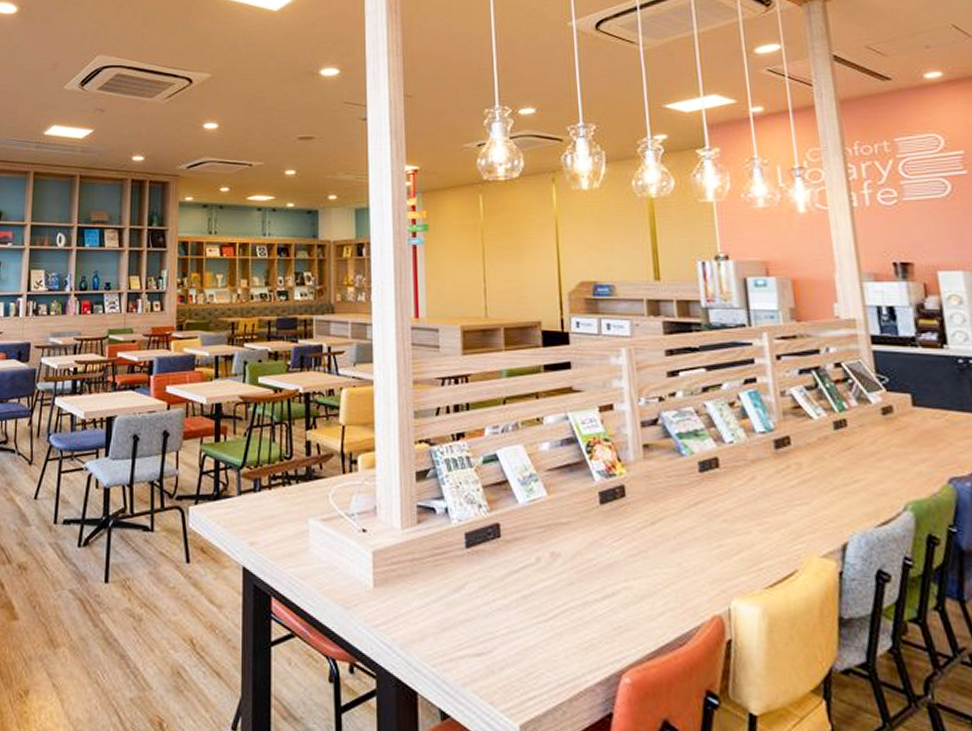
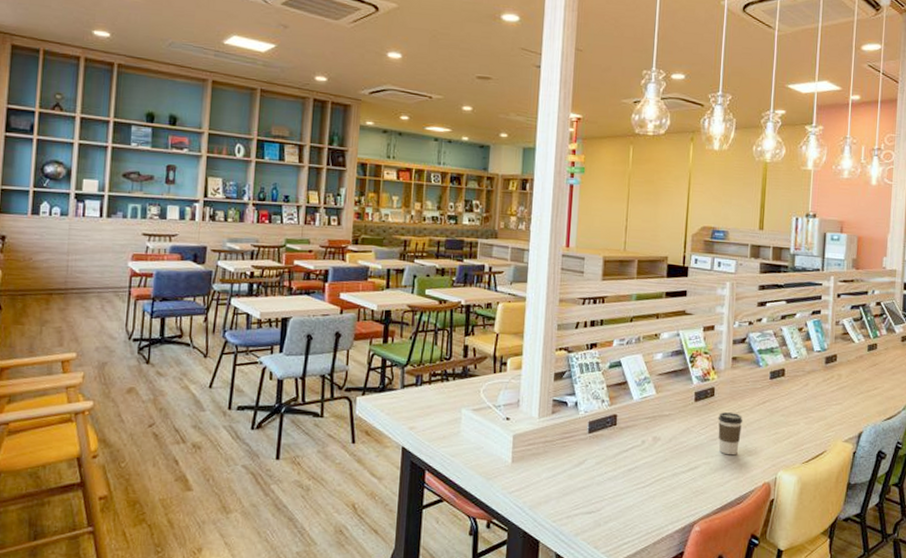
coffee cup: none [634,518,671,577] -> present [718,412,743,456]

